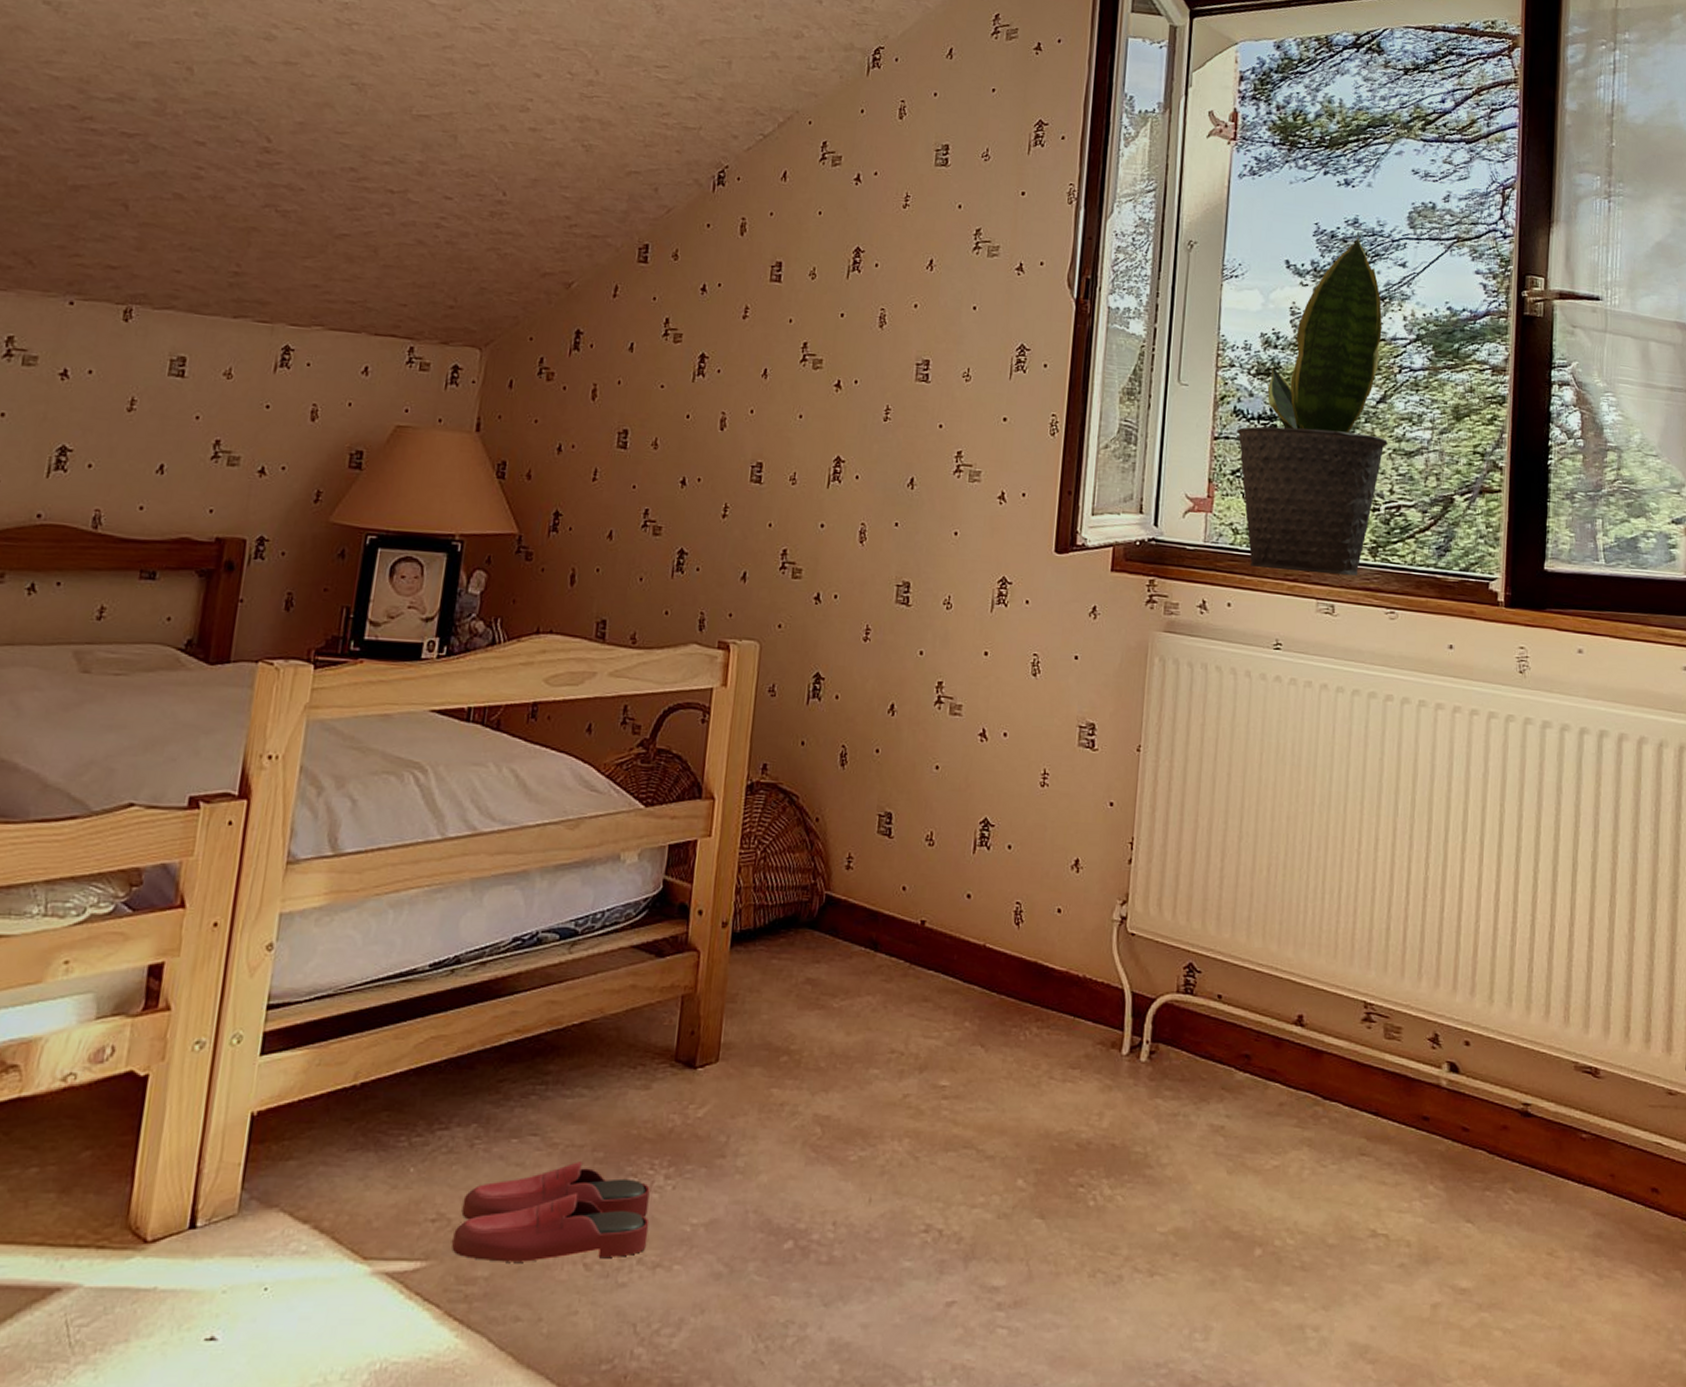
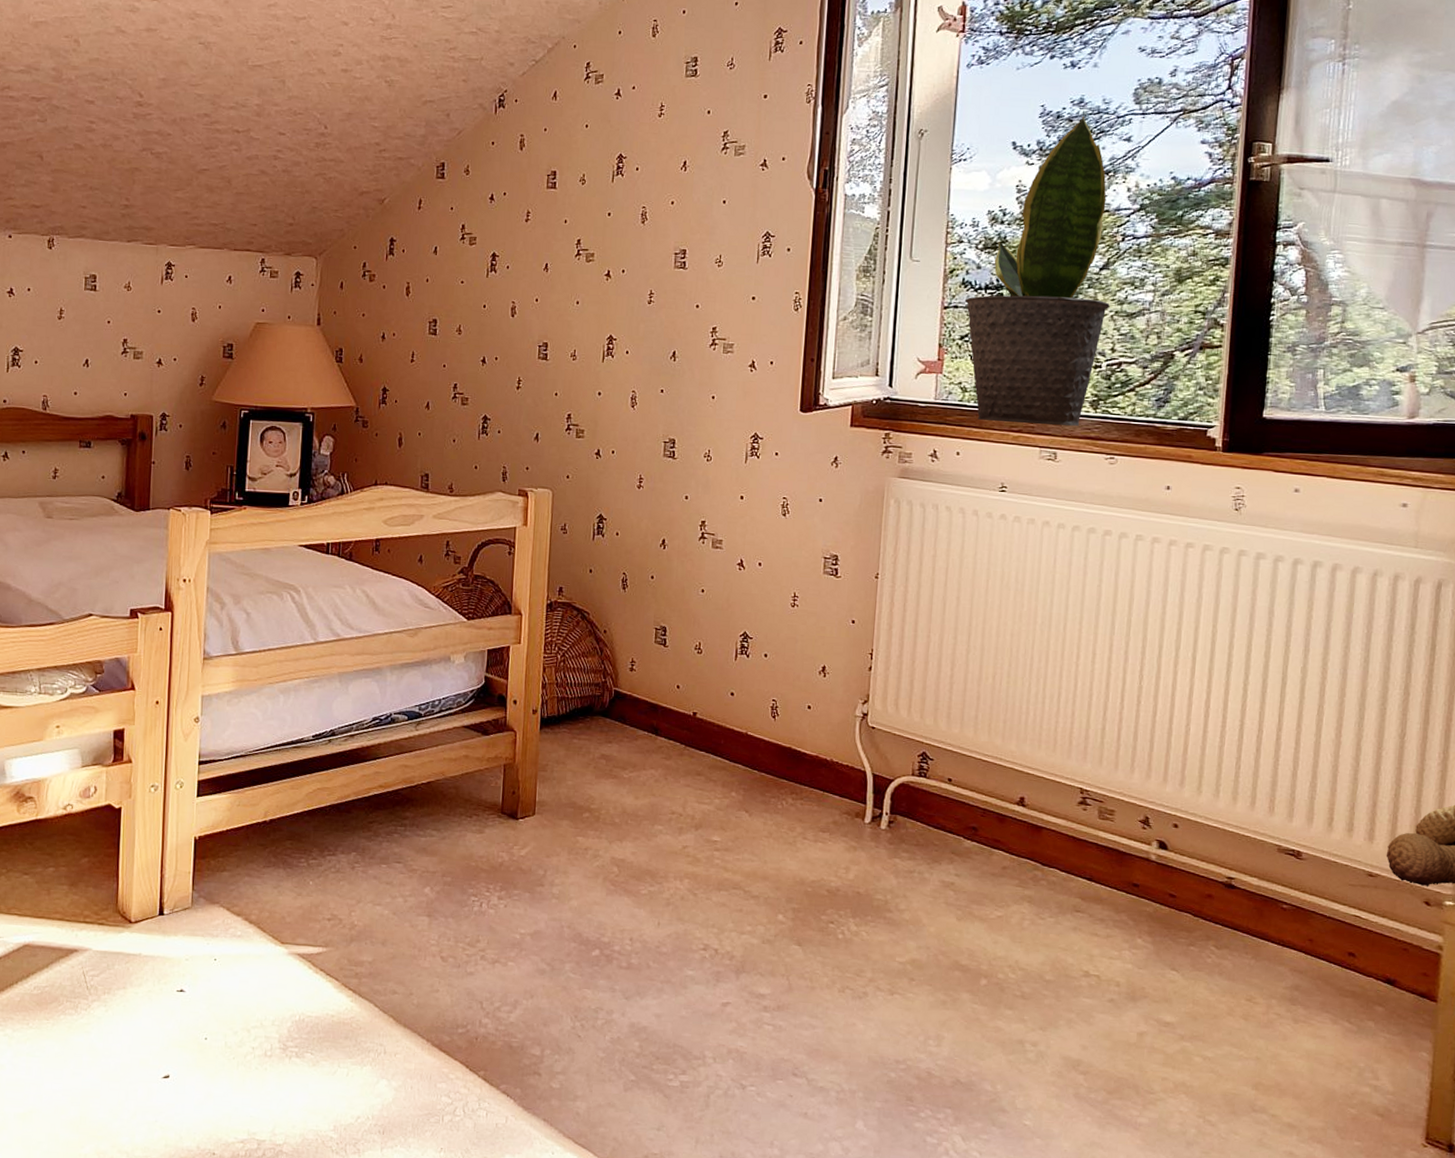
slippers: present [452,1162,650,1262] -> none [344,883,488,954]

